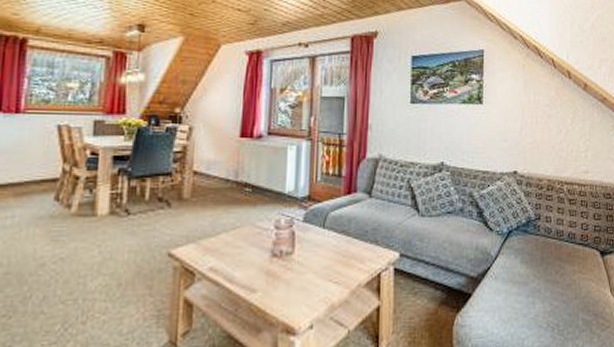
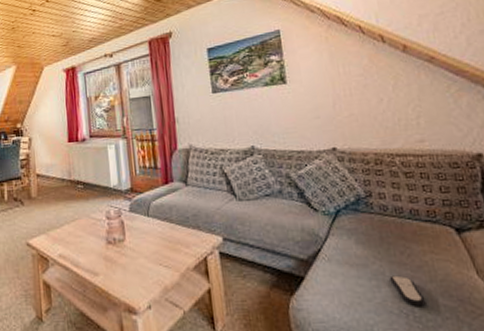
remote control: none [544,292,569,321] -> present [389,275,426,307]

